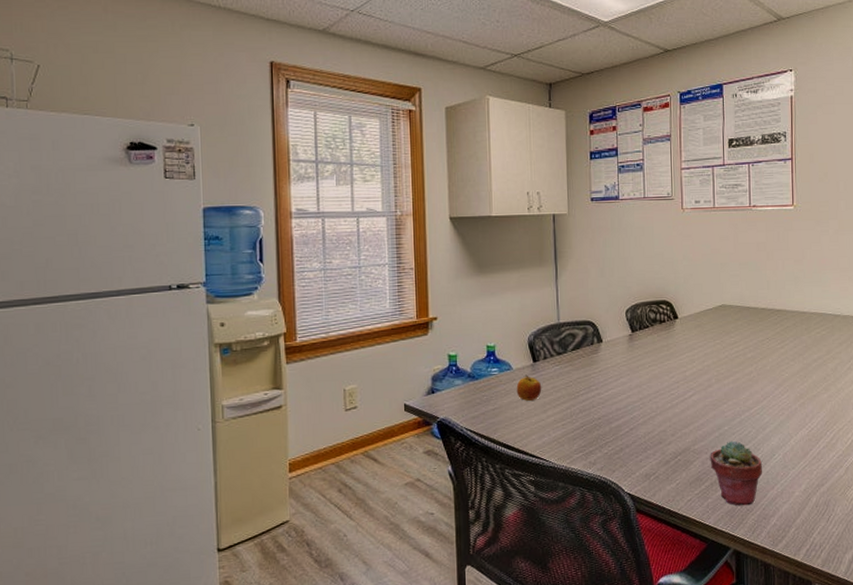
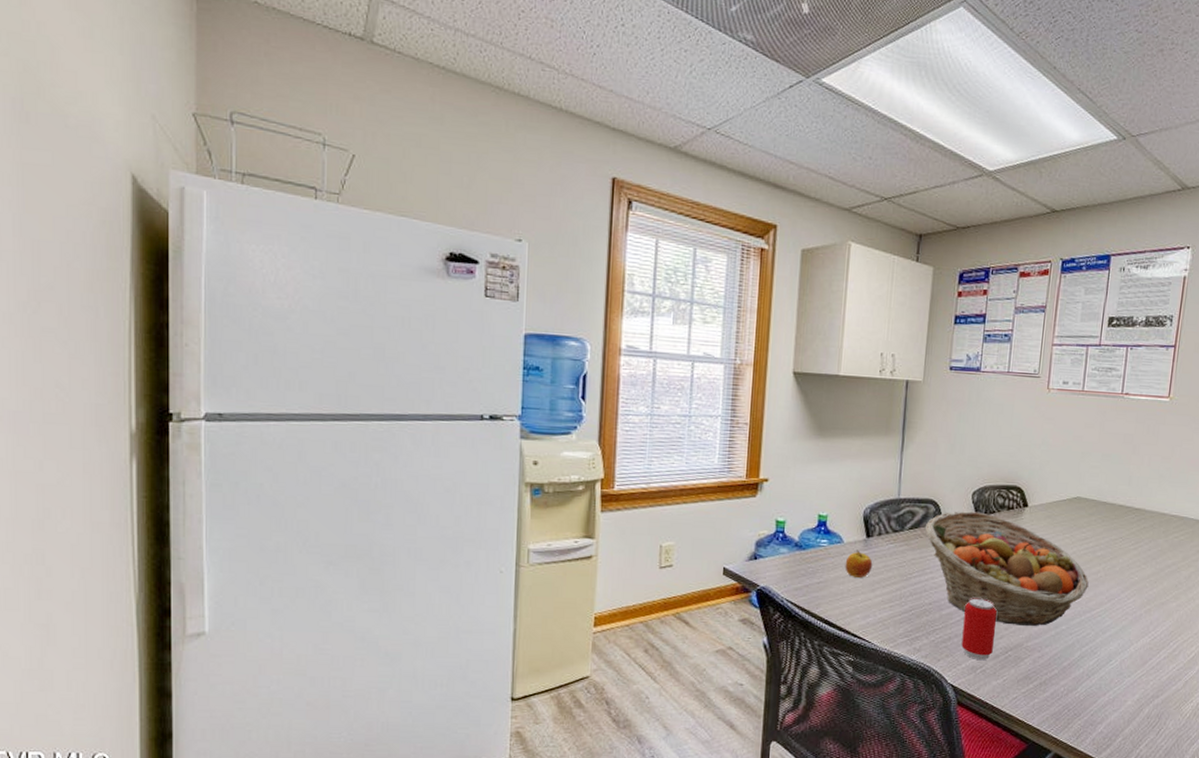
fruit basket: none [586,328,744,431] -> present [925,511,1089,626]
beverage can: none [632,408,663,468] -> present [961,598,997,661]
potted succulent: present [710,440,762,506] -> none [1042,641,1097,710]

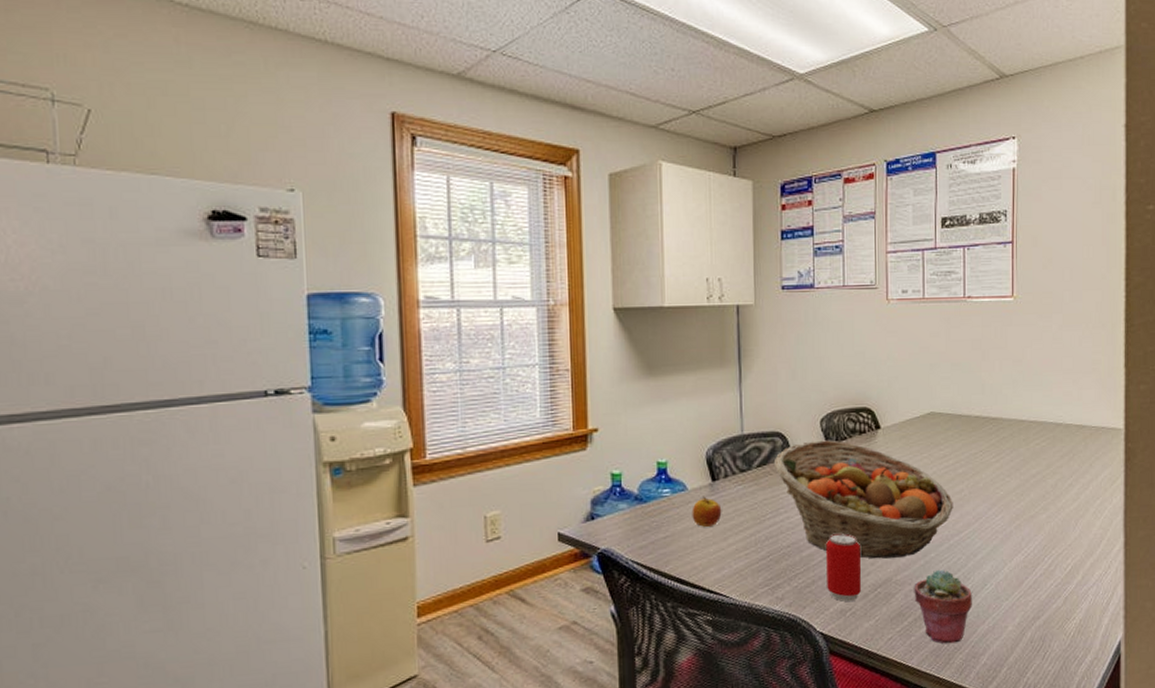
potted succulent: none [1042,641,1097,710] -> present [914,569,972,644]

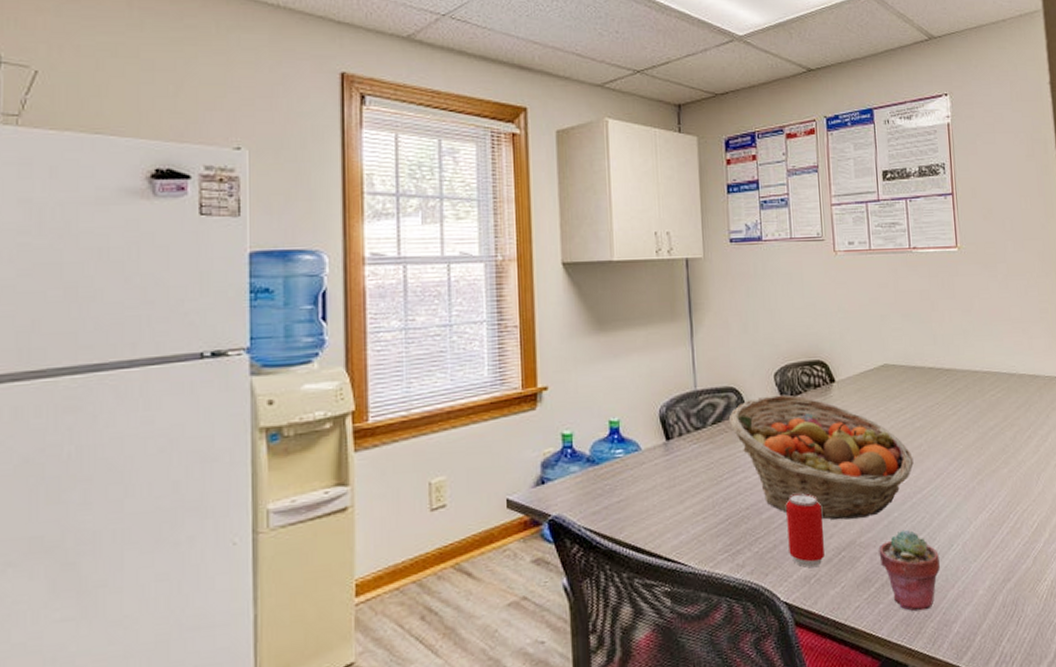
apple: present [692,496,722,527] -> none [646,456,678,490]

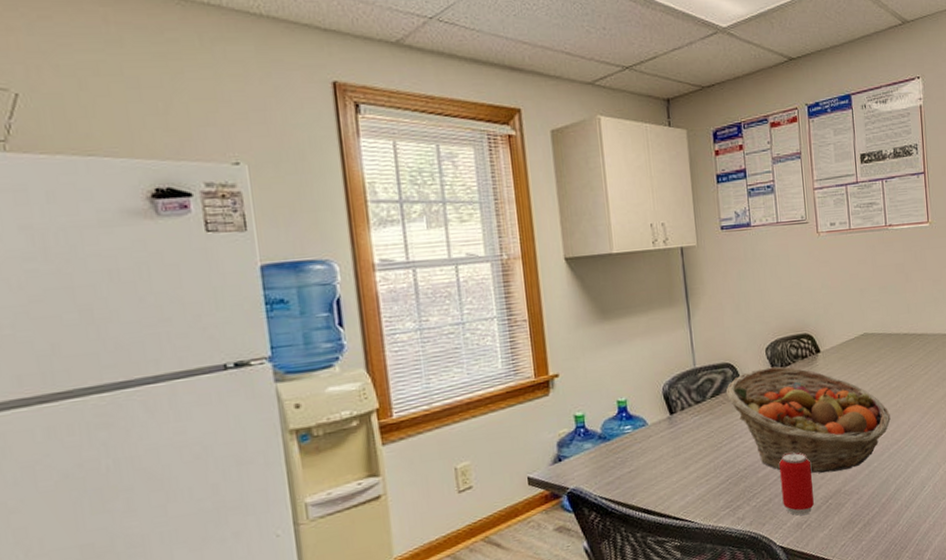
potted succulent: present [879,529,940,612] -> none [861,477,914,545]

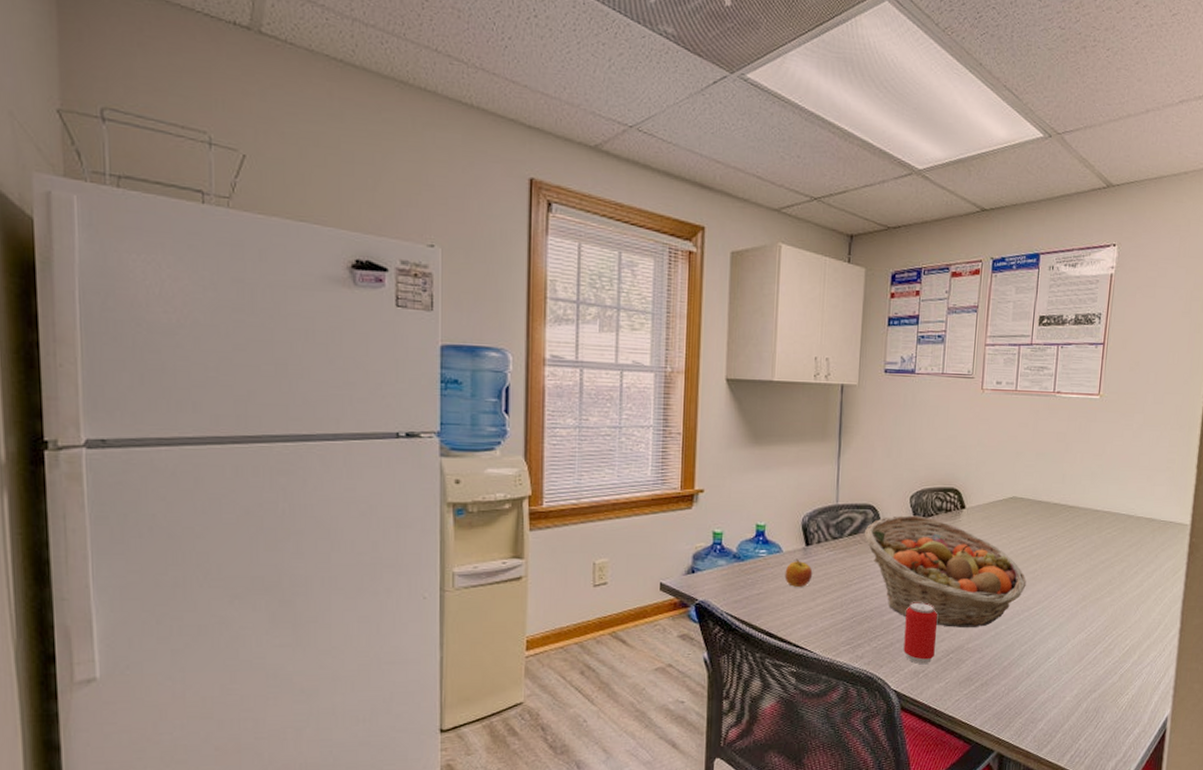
apple: none [653,429,682,459] -> present [784,559,813,587]

